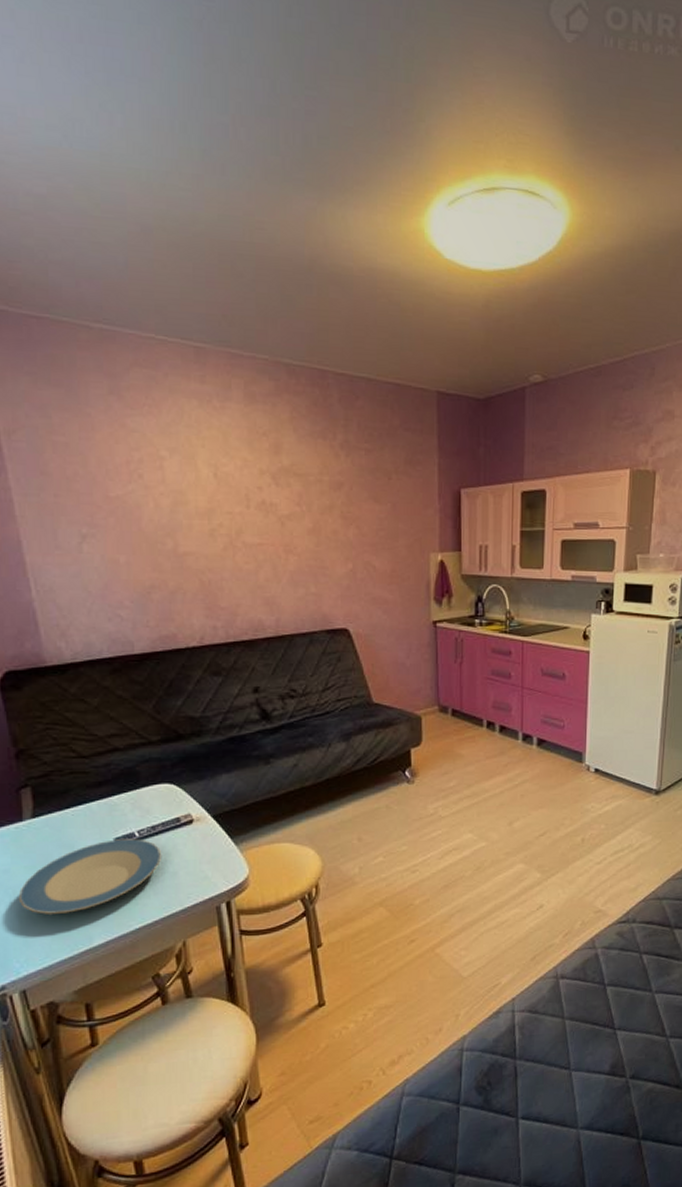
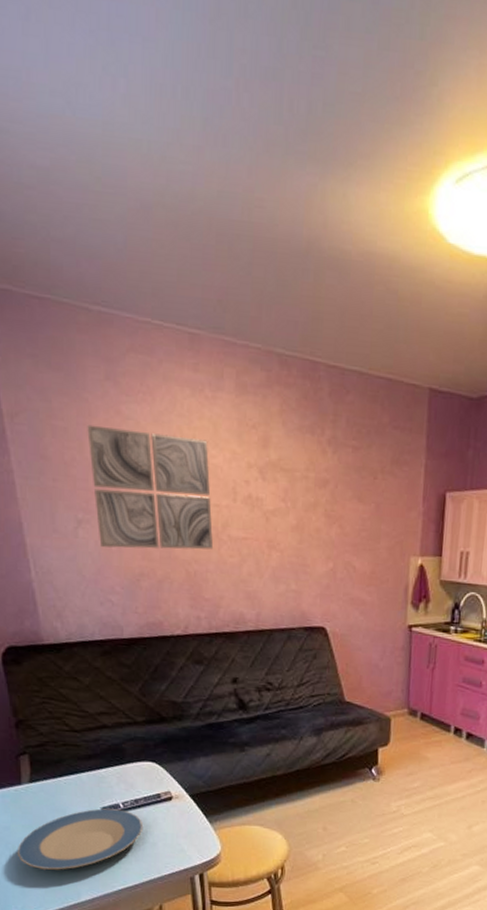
wall art: none [90,439,228,561] -> present [87,424,214,550]

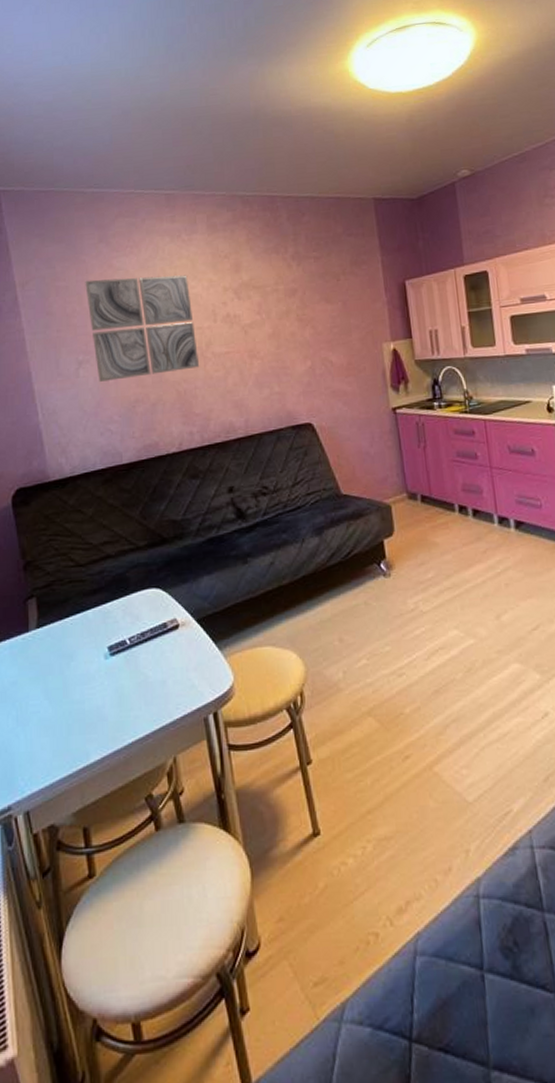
plate: present [17,808,144,870] -> none [24,646,152,728]

